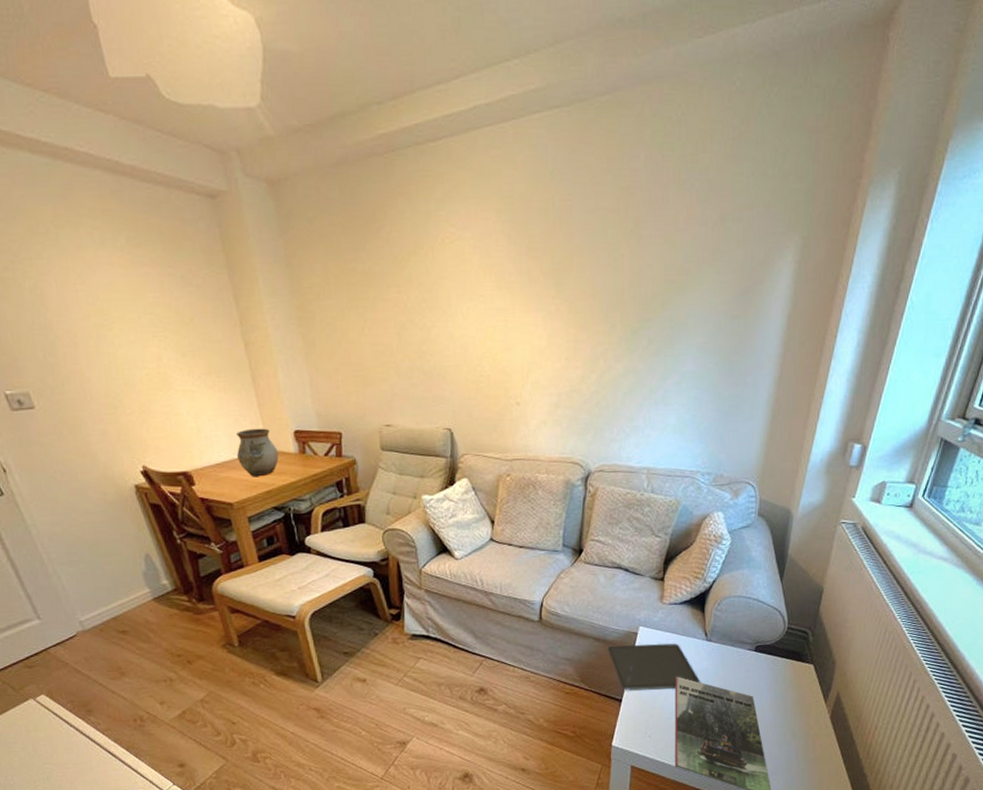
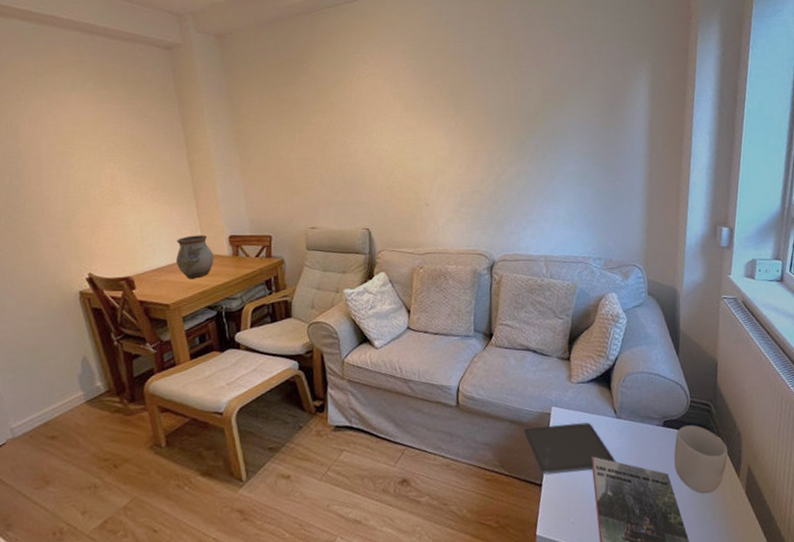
cup: none [761,651,820,717] -> present [673,425,729,494]

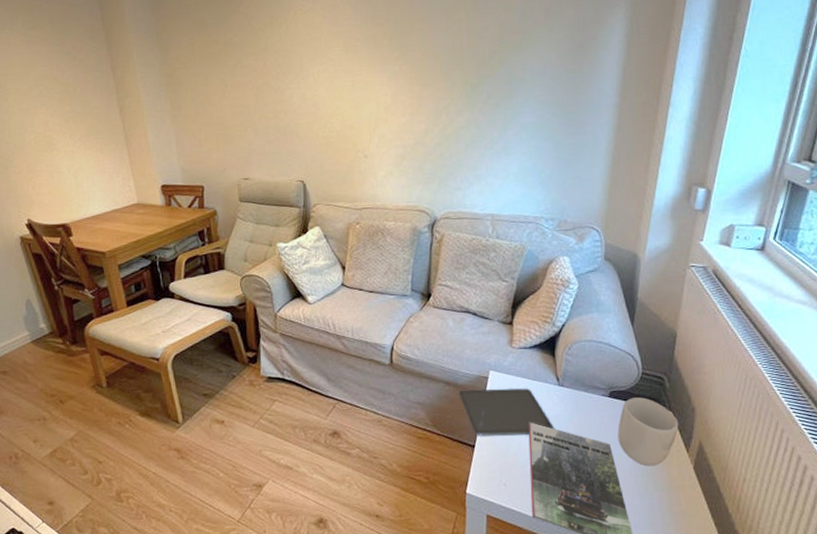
vase: present [176,234,214,279] -> none [110,183,147,228]

